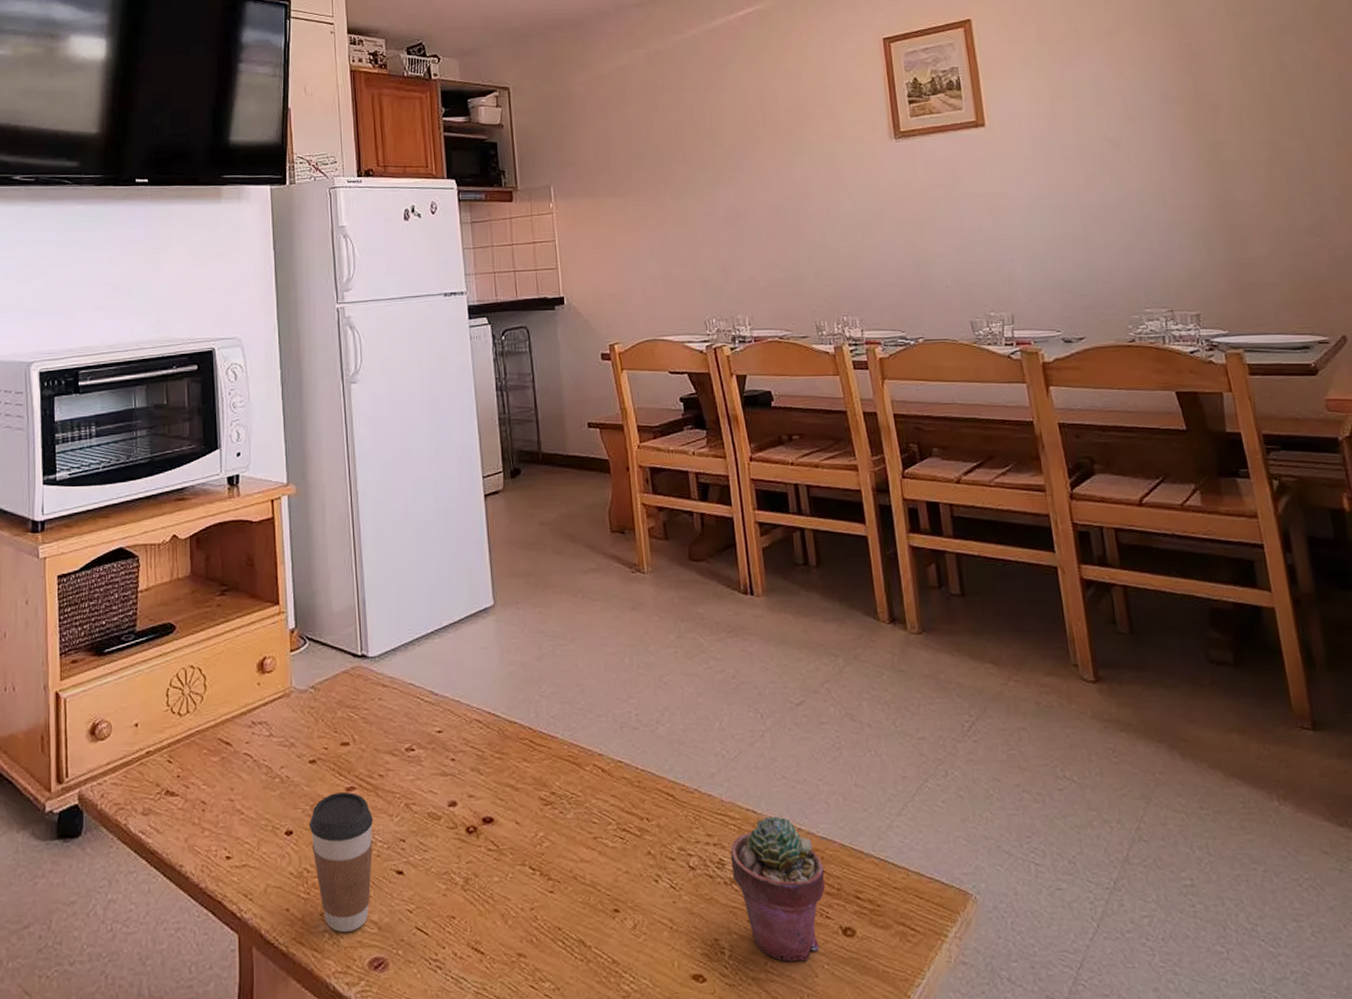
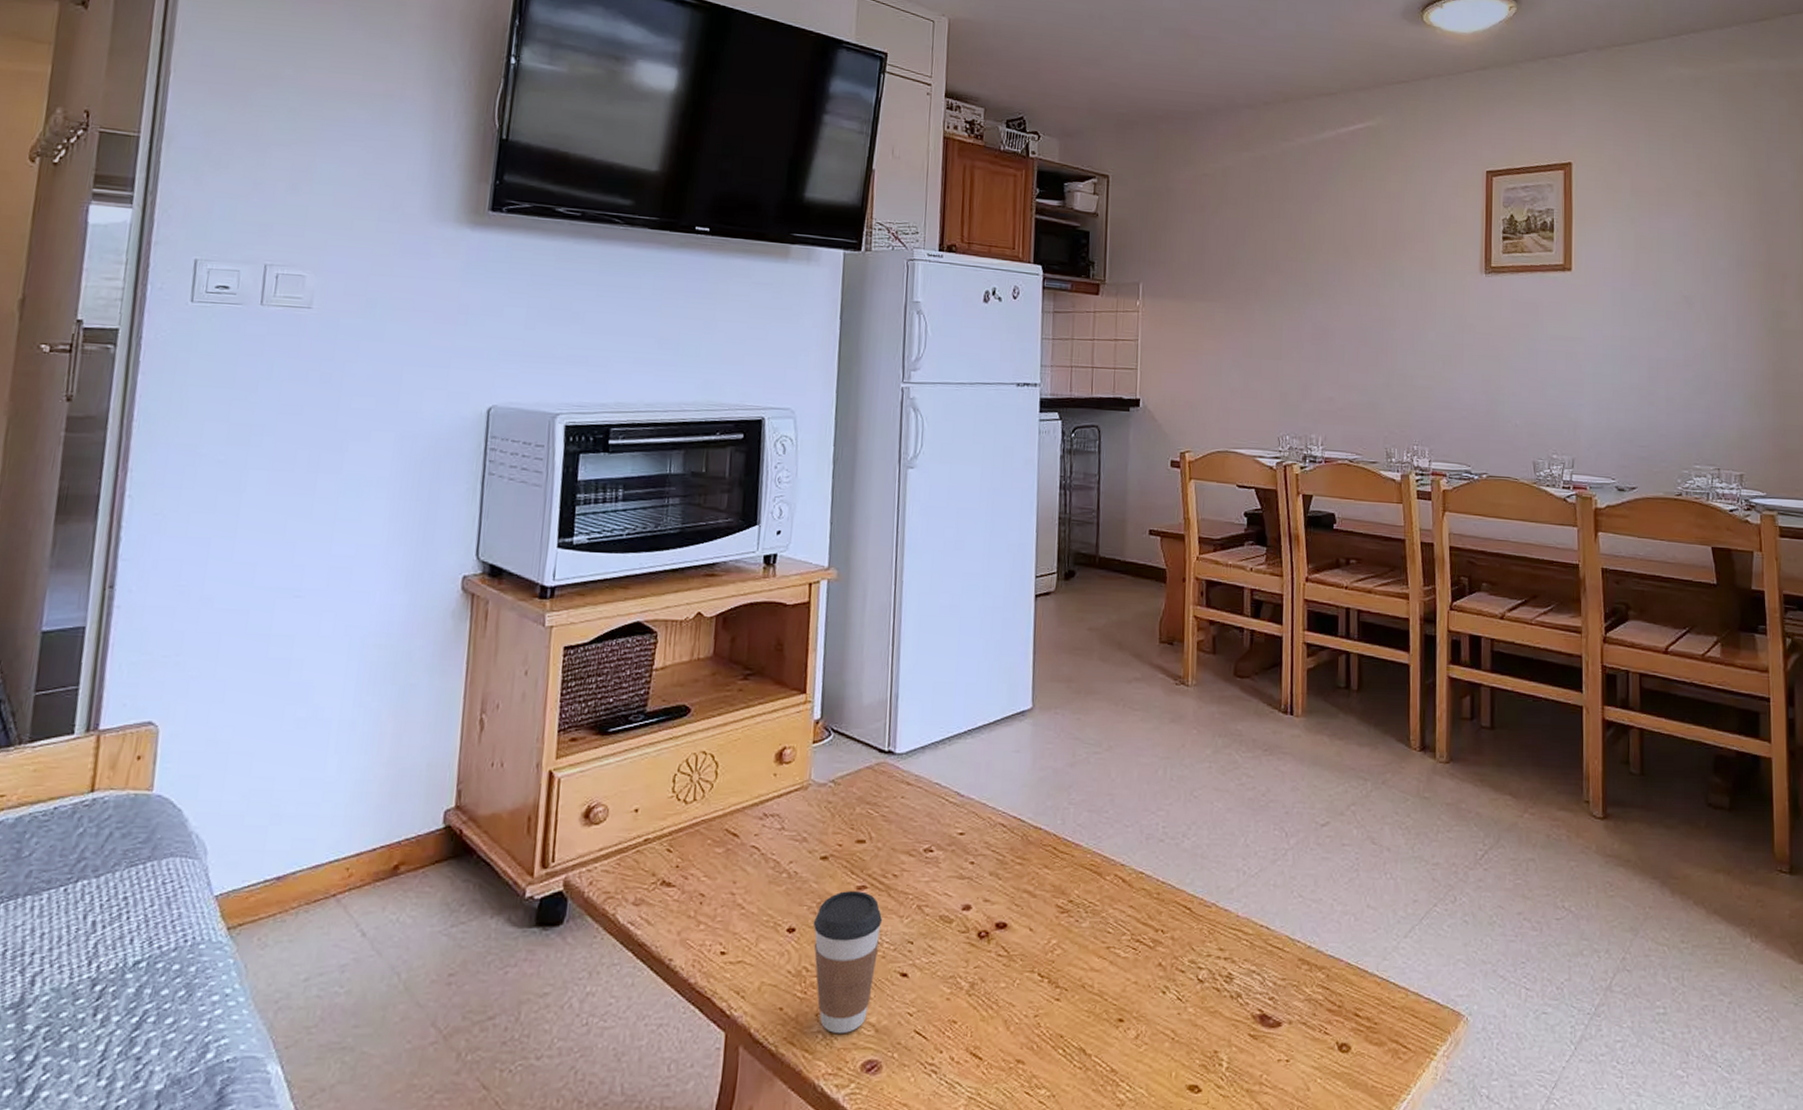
potted succulent: present [730,816,826,962] -> none [1239,933,1328,1075]

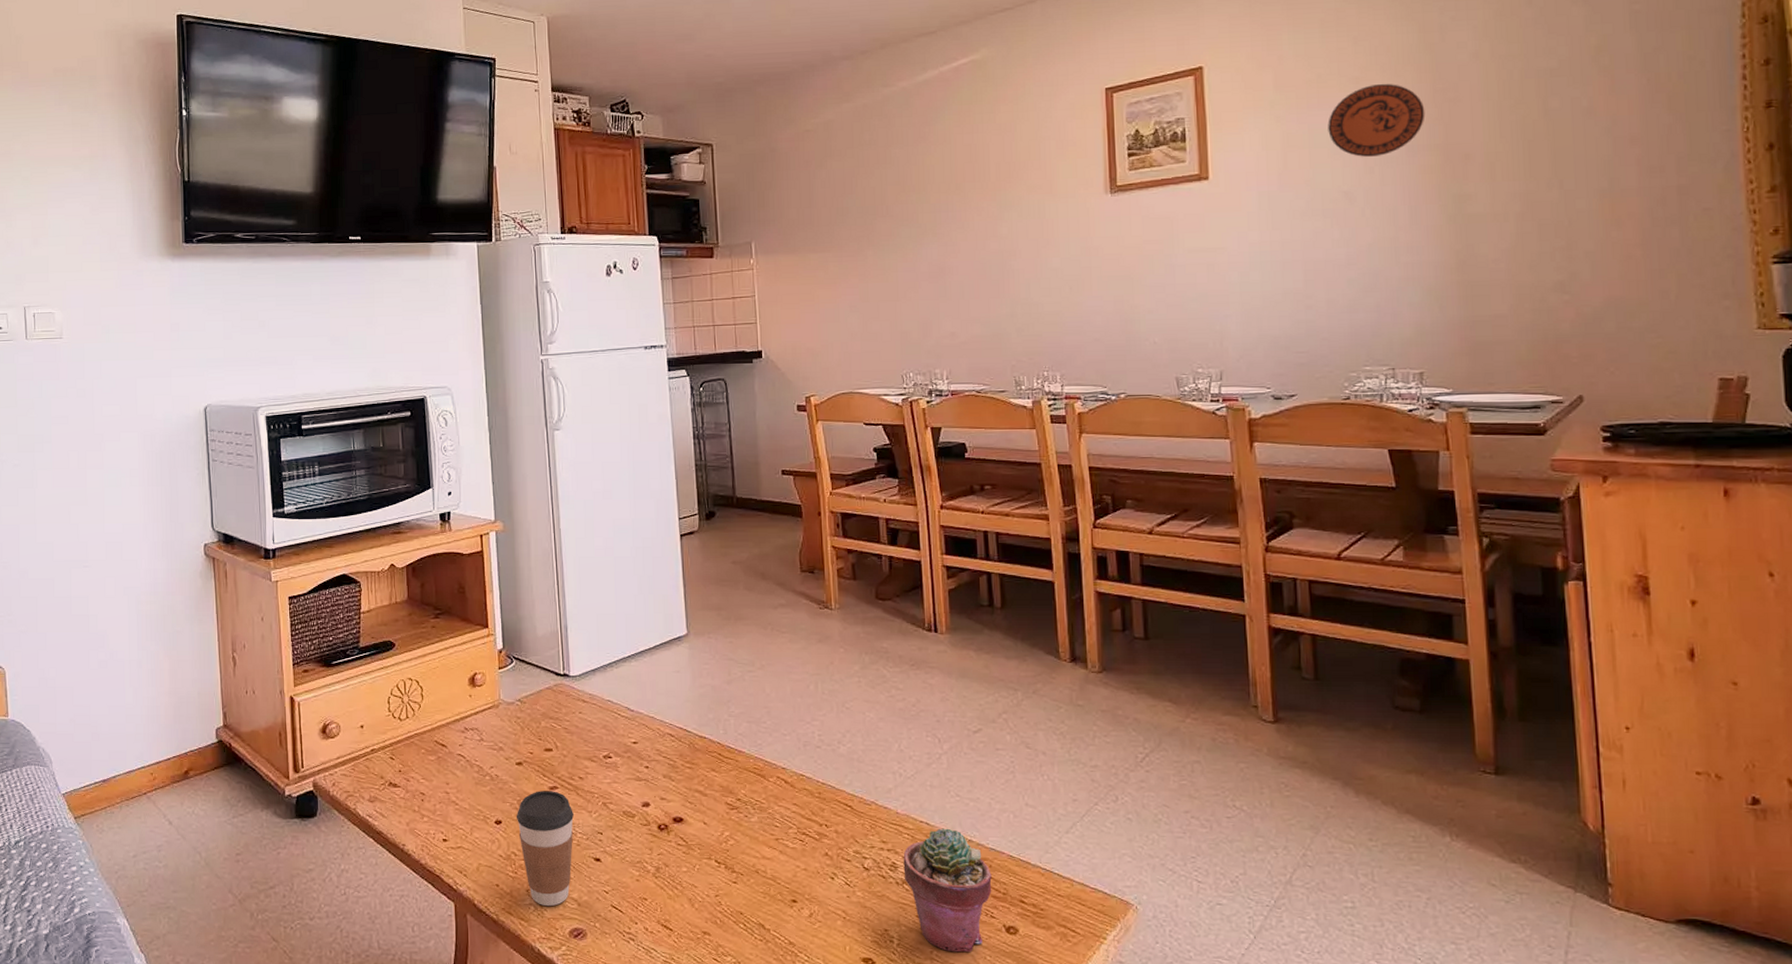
potted succulent: none [1239,933,1328,1075] -> present [903,828,992,953]
decorative plate: none [1674,200,1753,267] -> present [1328,84,1425,157]

